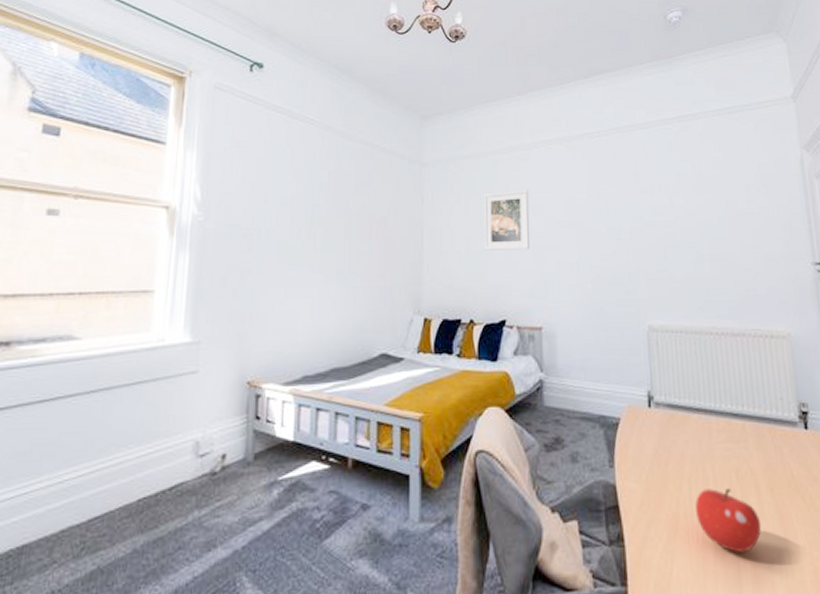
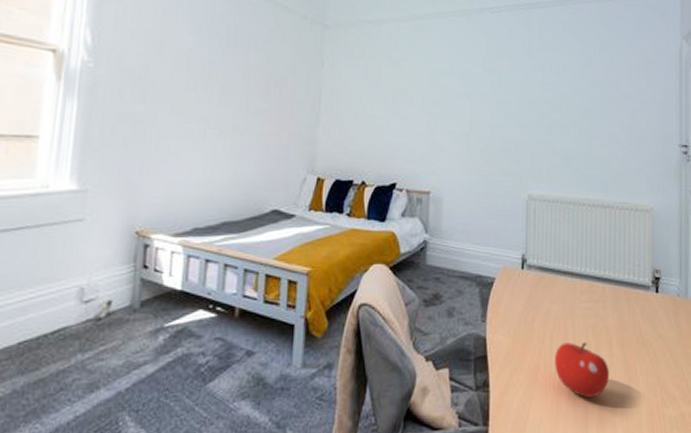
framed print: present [483,190,530,250] -> none [380,58,427,118]

